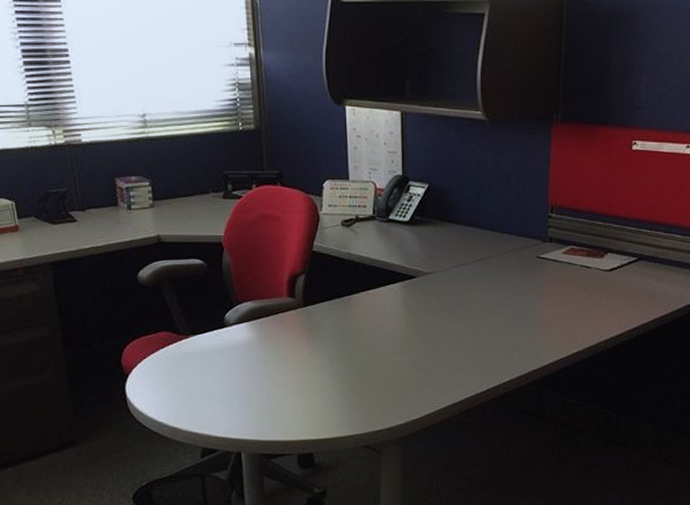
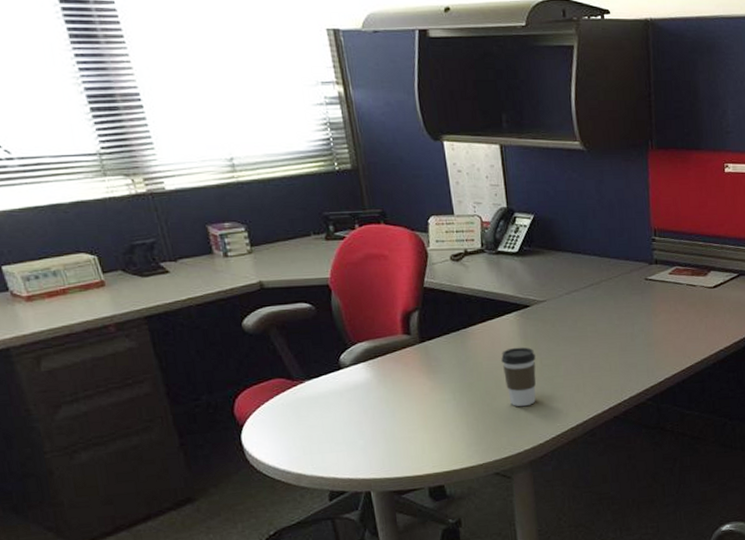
coffee cup: none [382,318,417,380] -> present [501,347,536,407]

